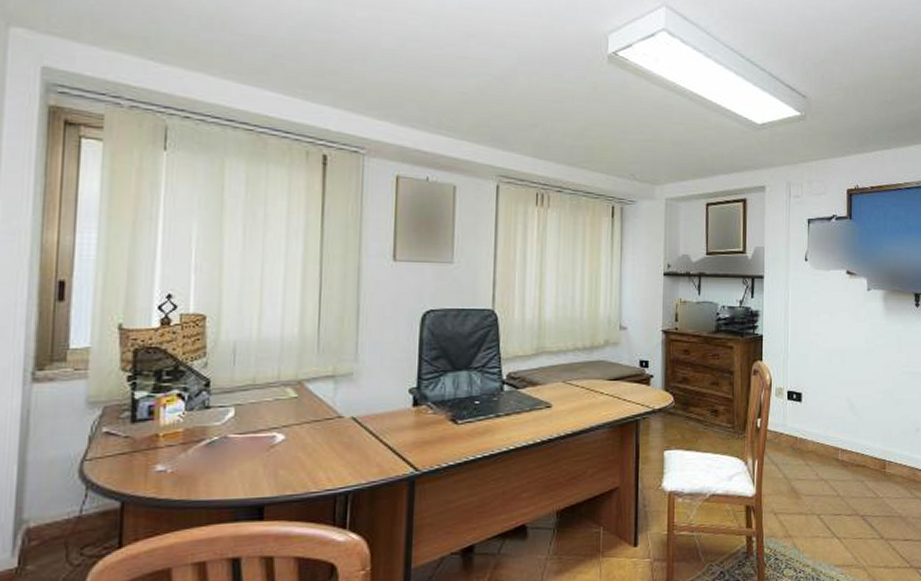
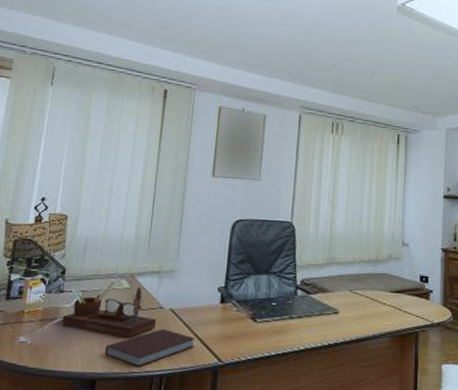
desk organizer: none [211,390,336,454] -> present [61,281,157,338]
notebook: none [271,440,385,487] -> present [104,328,196,368]

